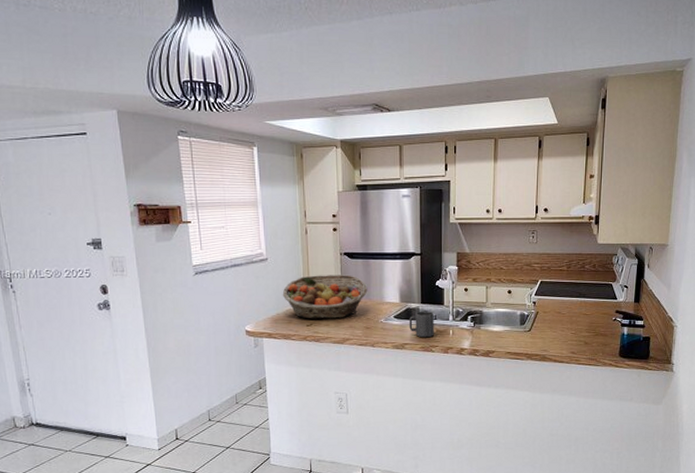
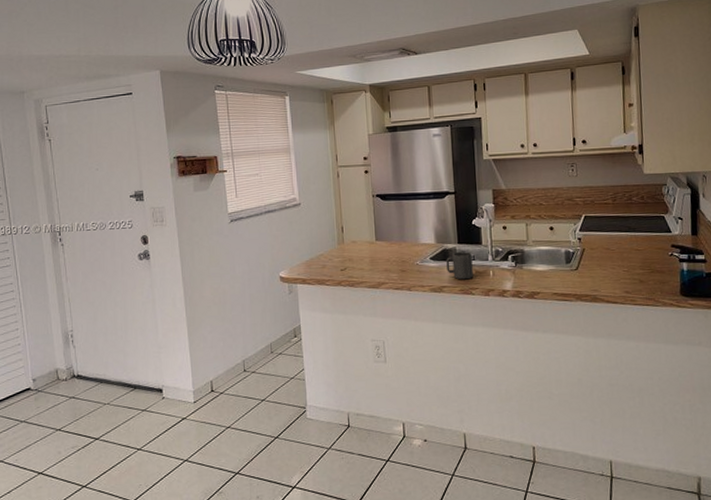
fruit basket: present [282,275,368,319] -> none [315,216,402,264]

